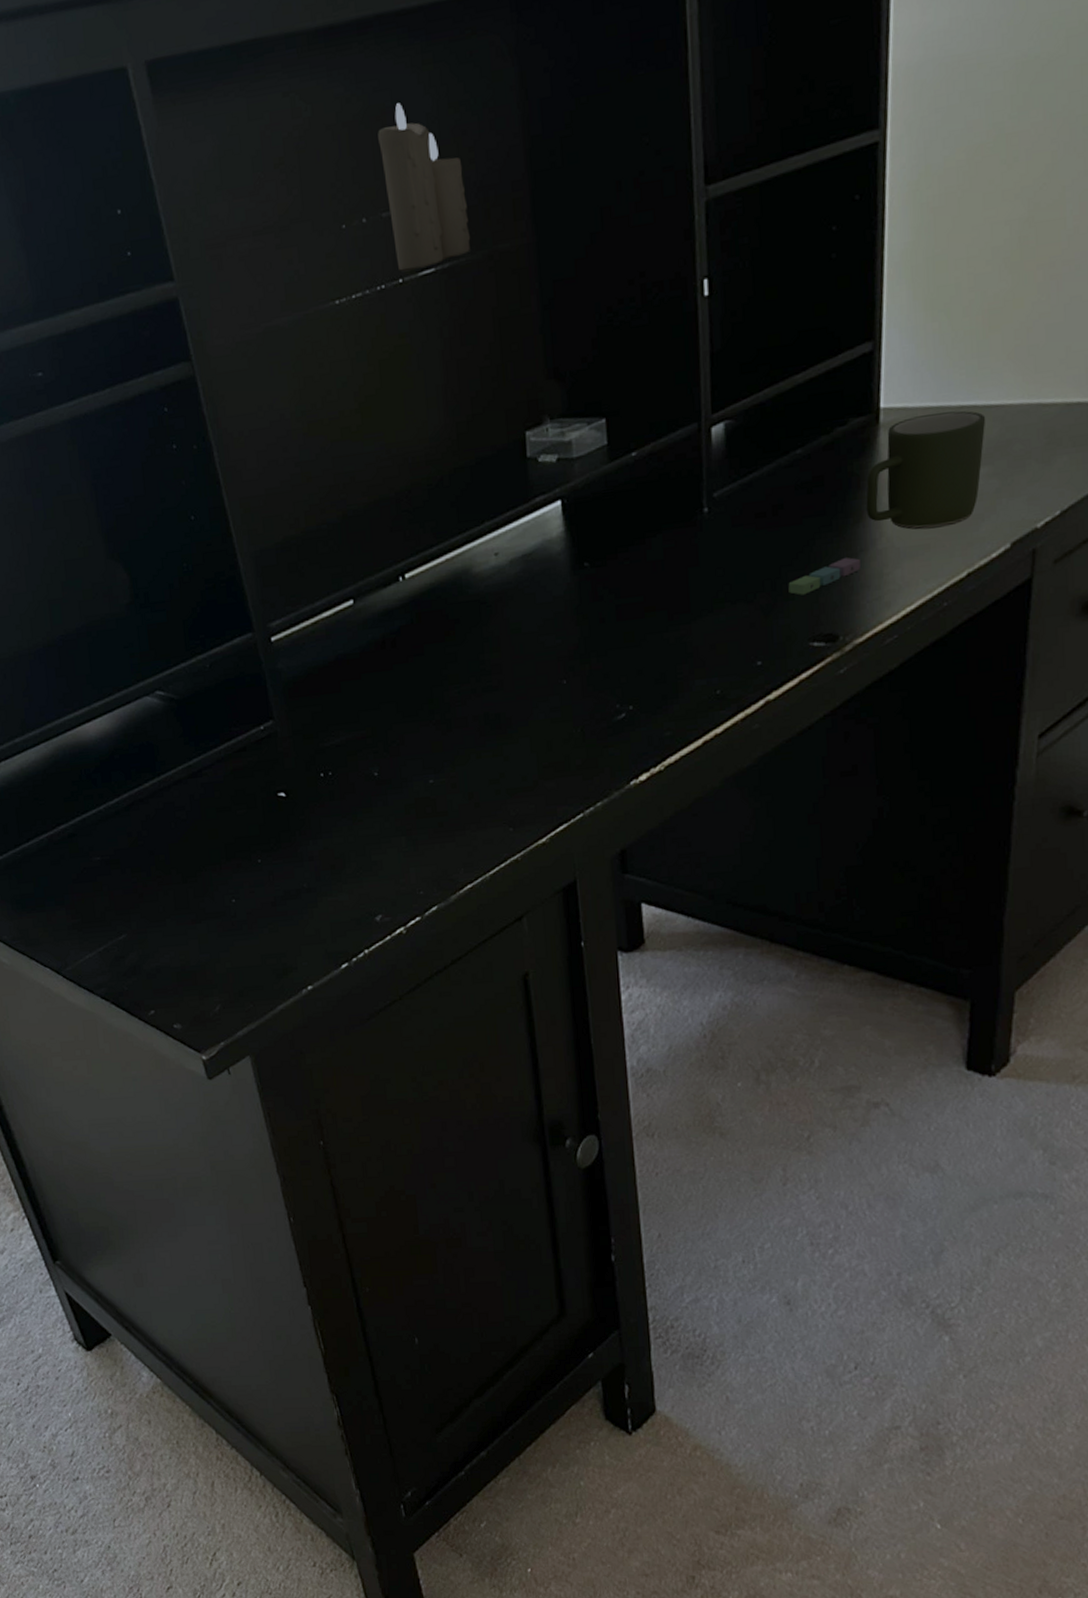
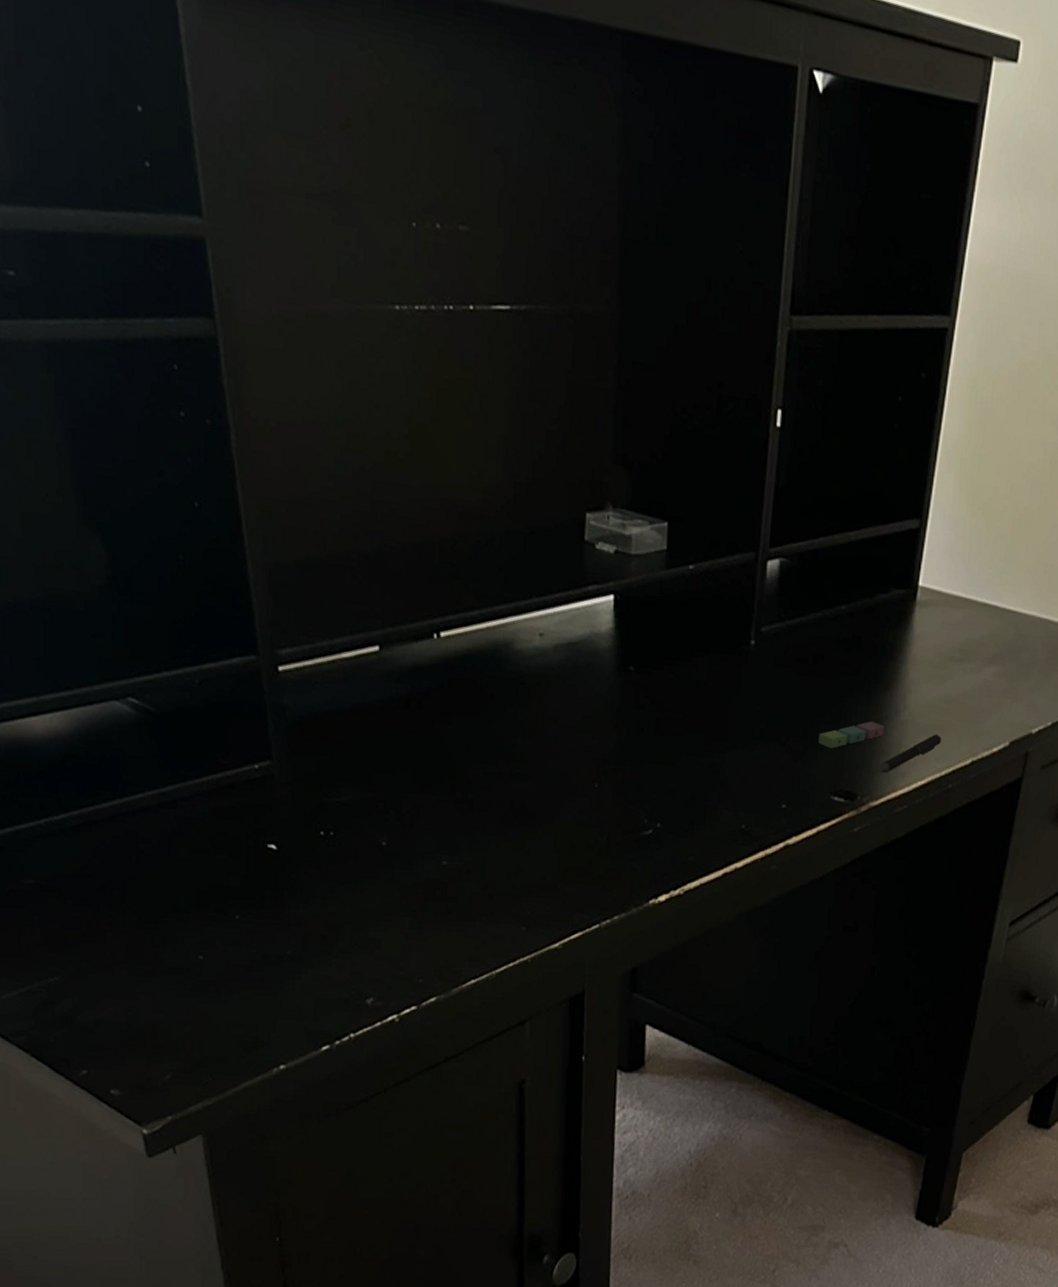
candle: present [378,103,471,272] -> none [464,108,553,303]
pen: none [859,554,928,608] -> present [878,734,941,774]
mug: present [866,410,986,530] -> none [895,602,1004,714]

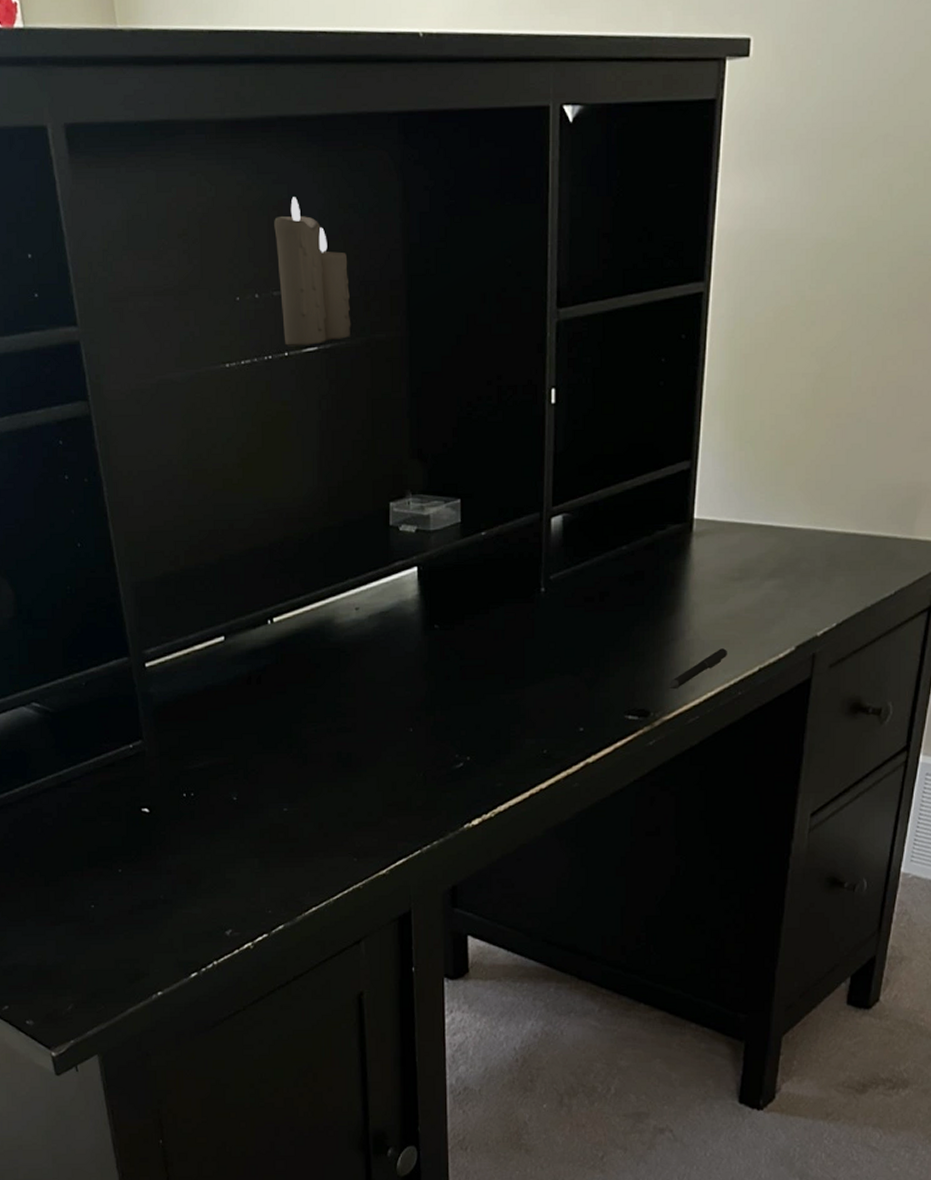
candle: none [464,108,553,303] -> present [274,197,351,347]
sticky notes: present [818,721,884,749] -> none [610,645,671,673]

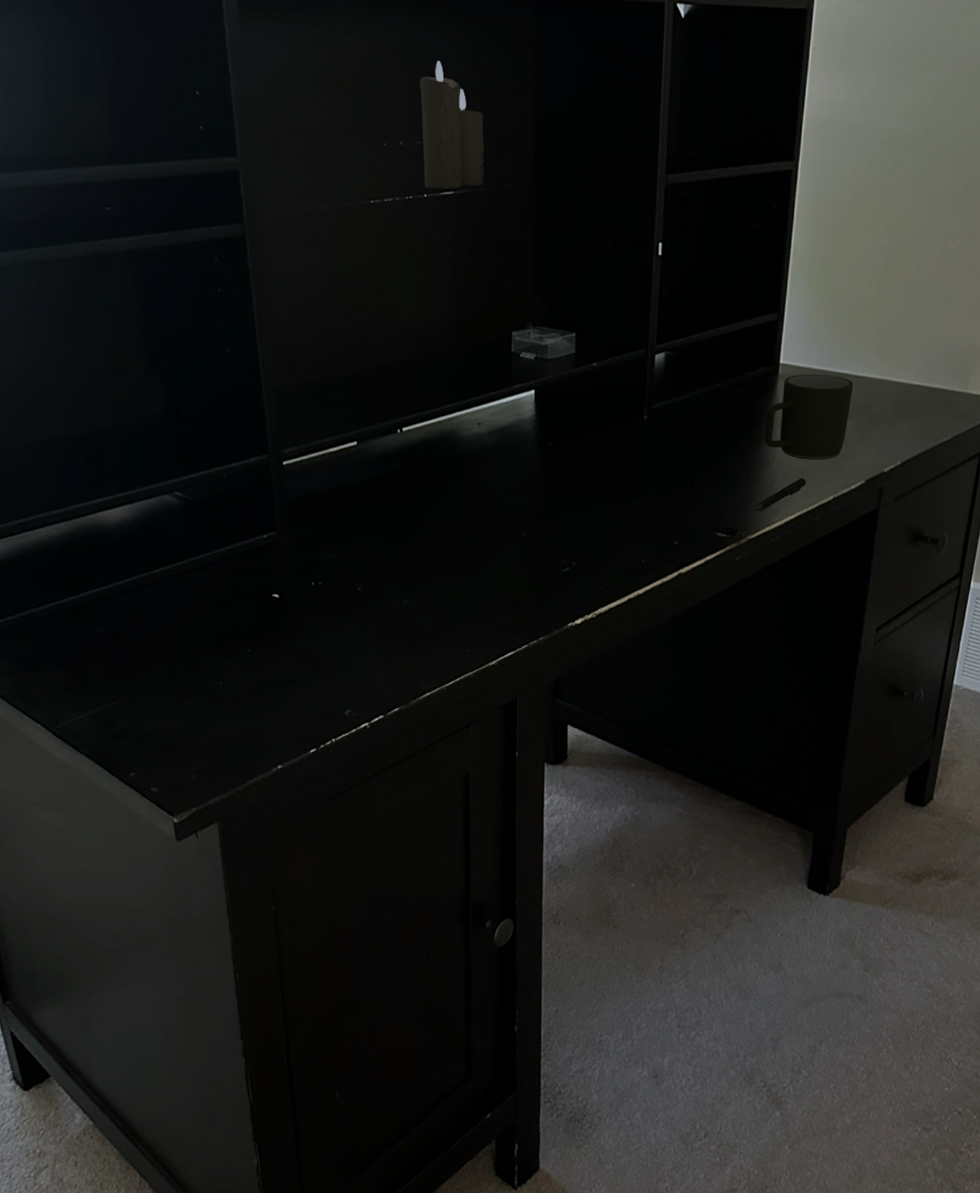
mug: none [678,528,780,627] -> present [764,374,854,460]

